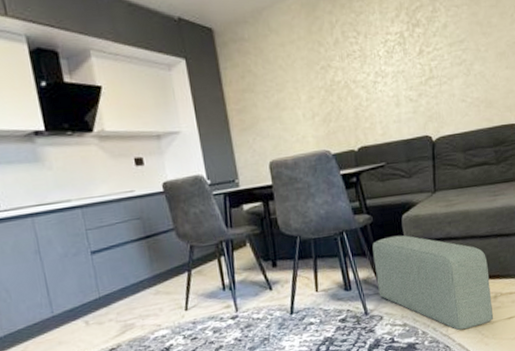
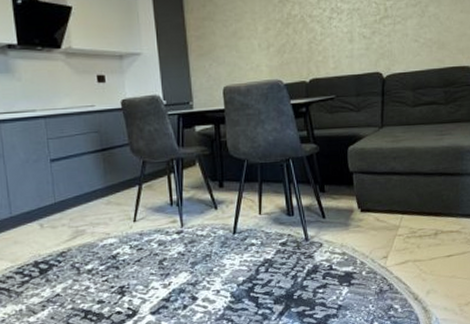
pouf: present [372,235,494,330] -> none [317,166,433,264]

